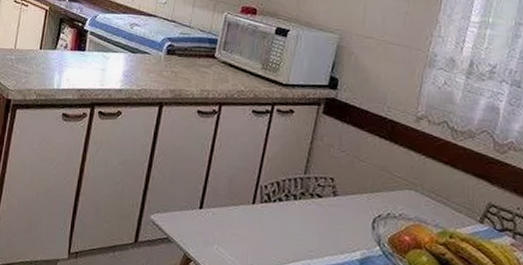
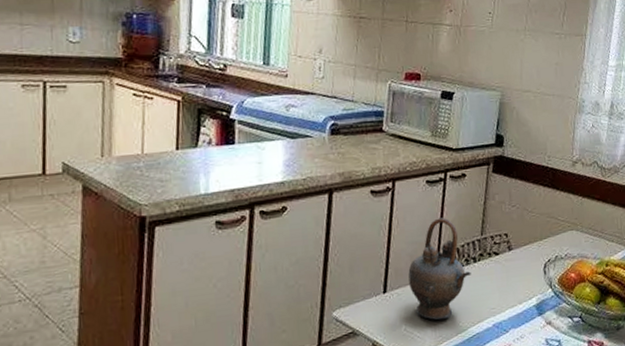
teapot: none [225,148,290,249] -> present [408,217,471,321]

